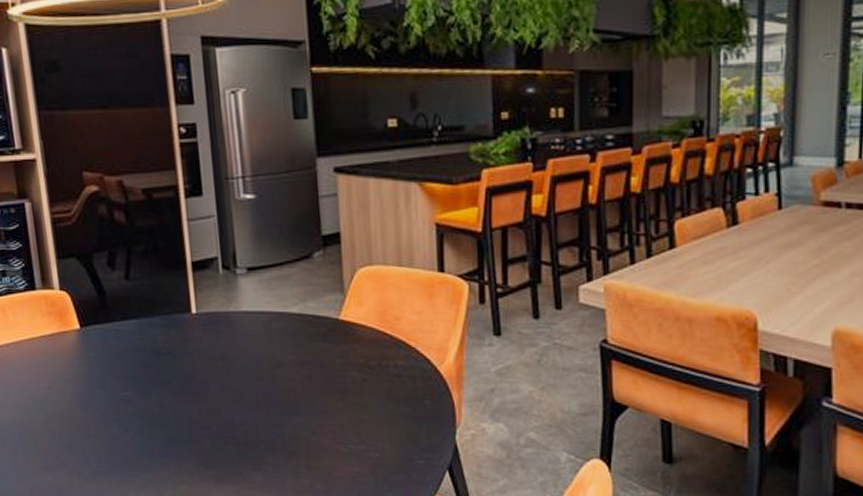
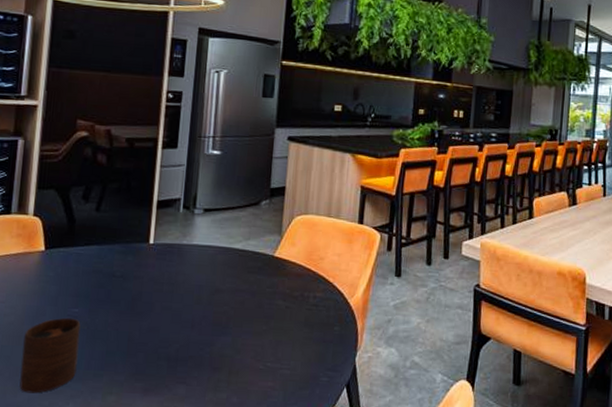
cup: none [79,402,141,484] -> present [19,317,81,394]

